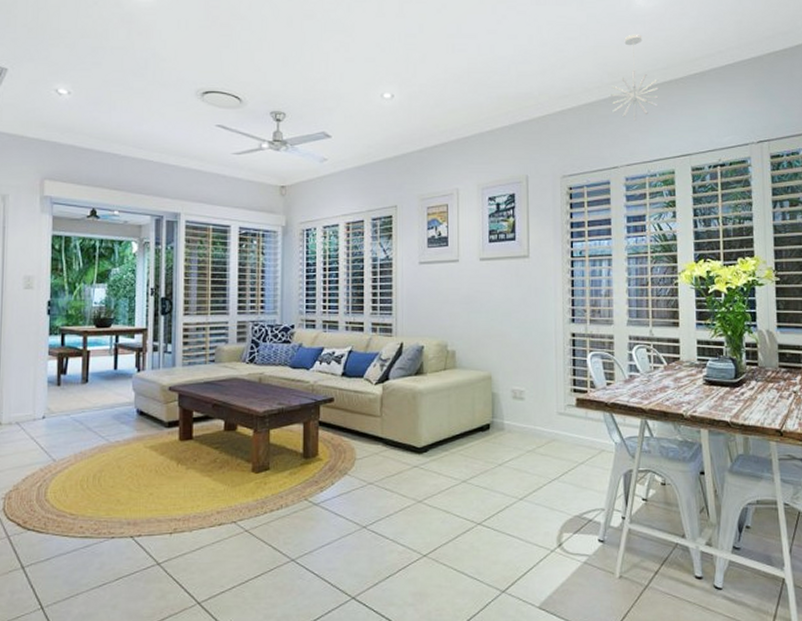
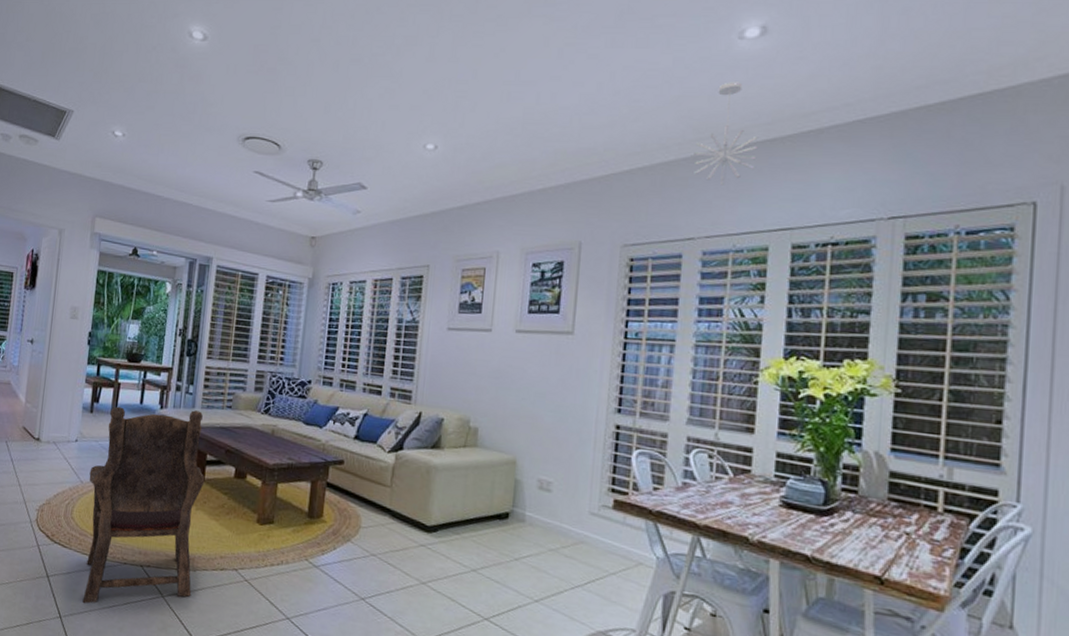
armchair: none [62,369,193,589] -> present [82,406,205,604]

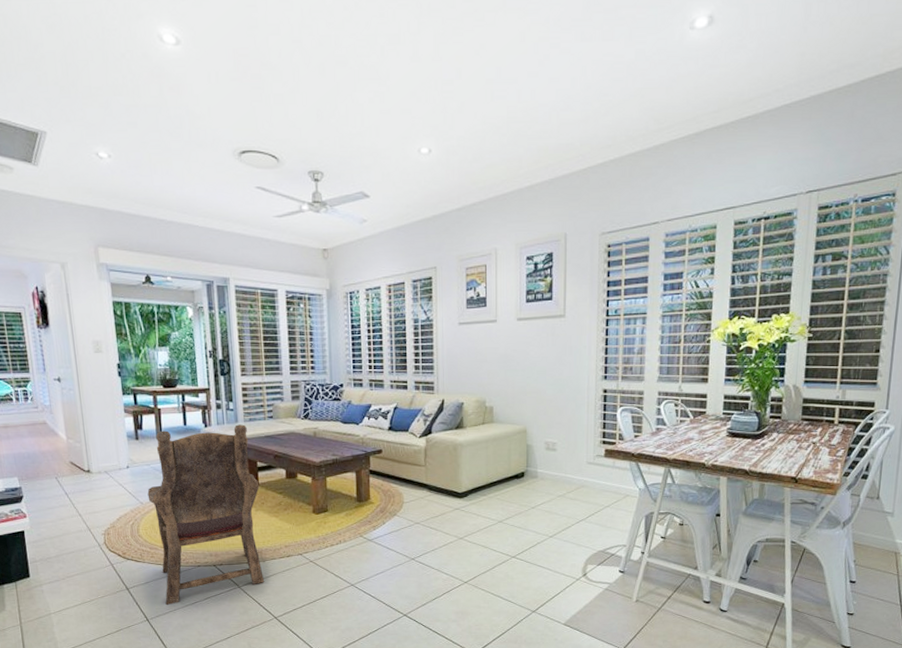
pendant light: present [694,82,758,186] -> none [656,72,708,172]

